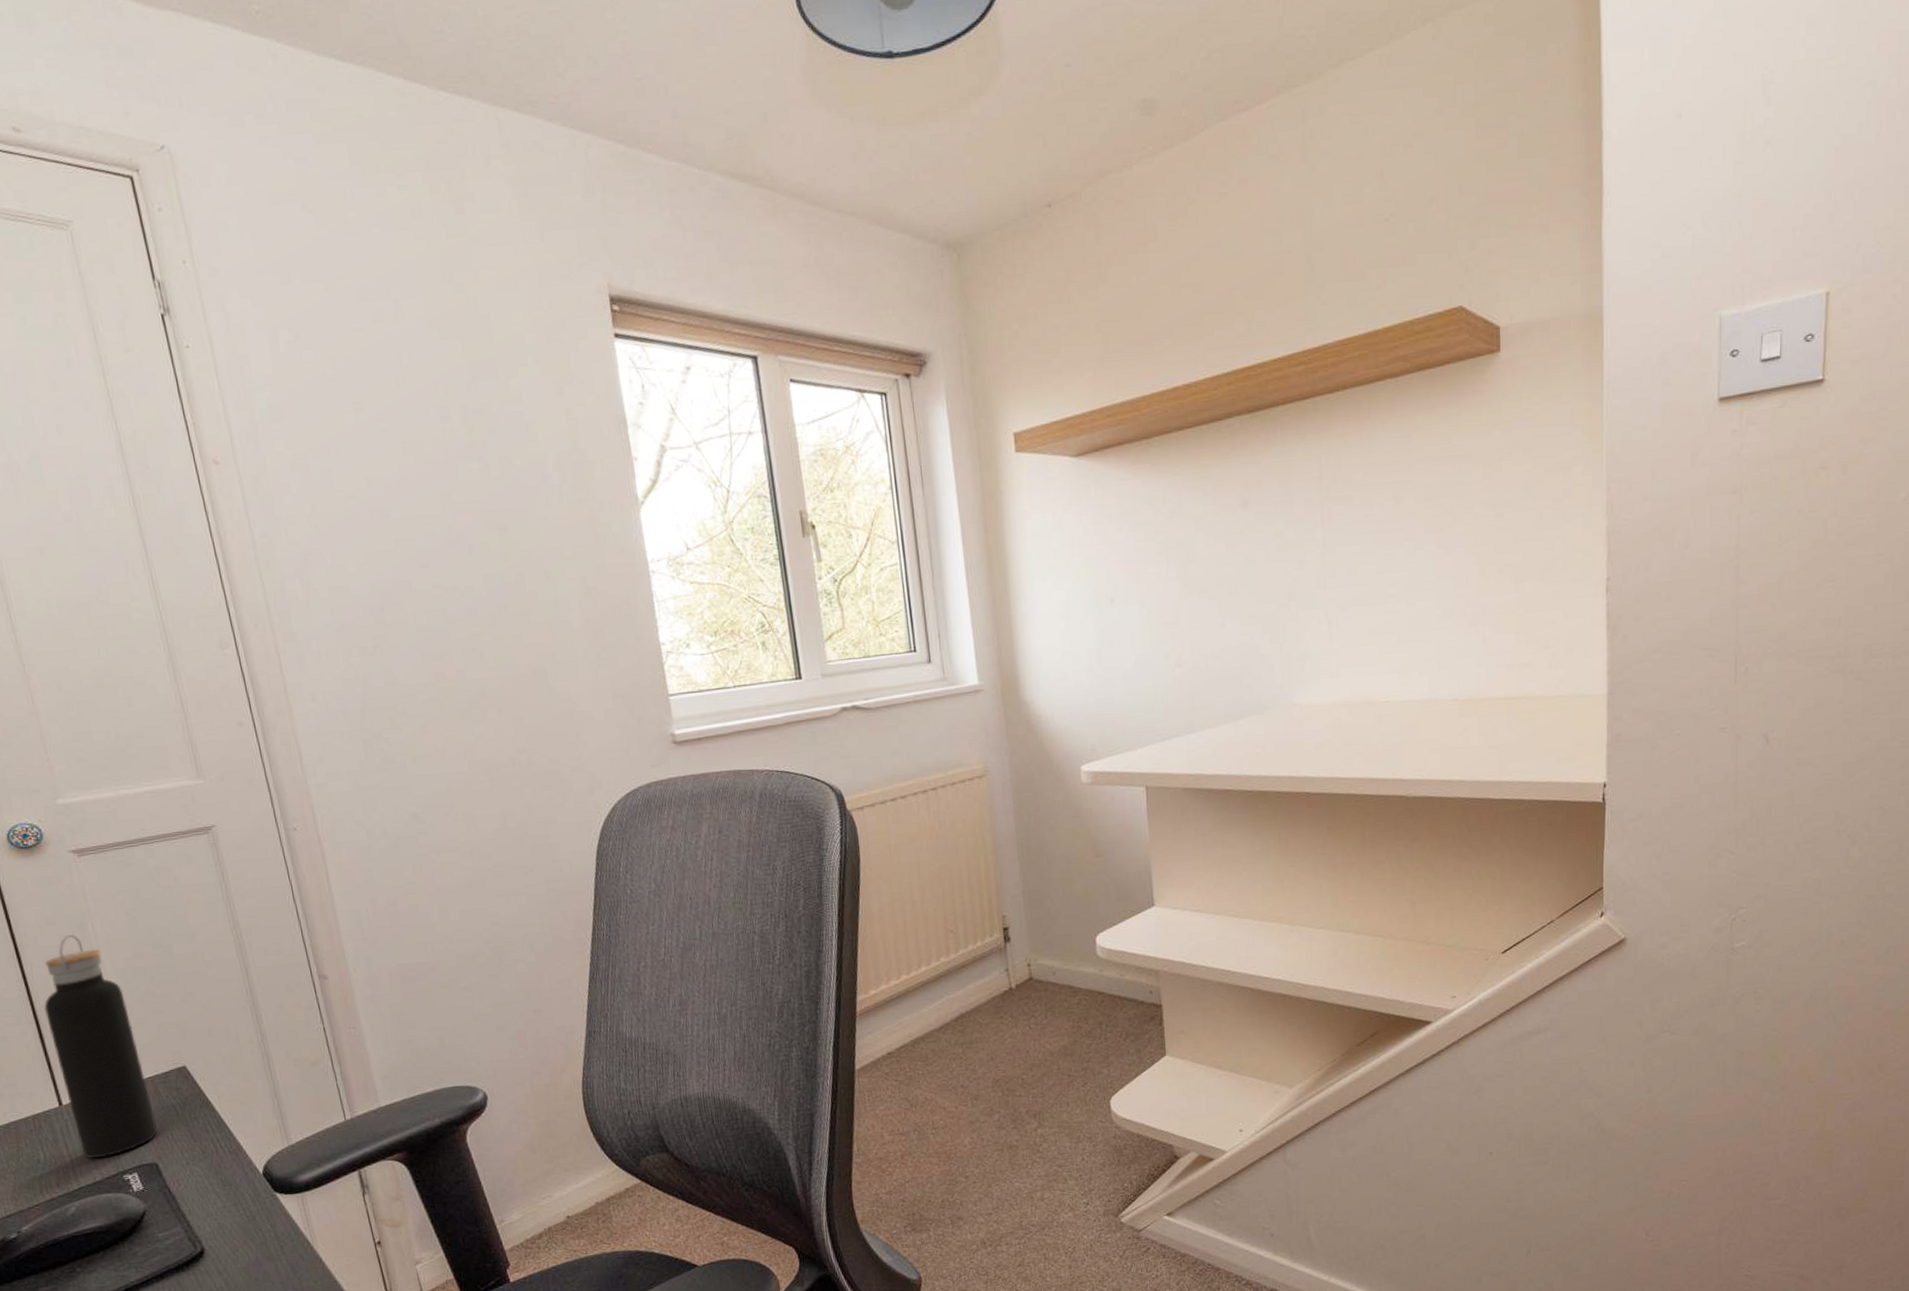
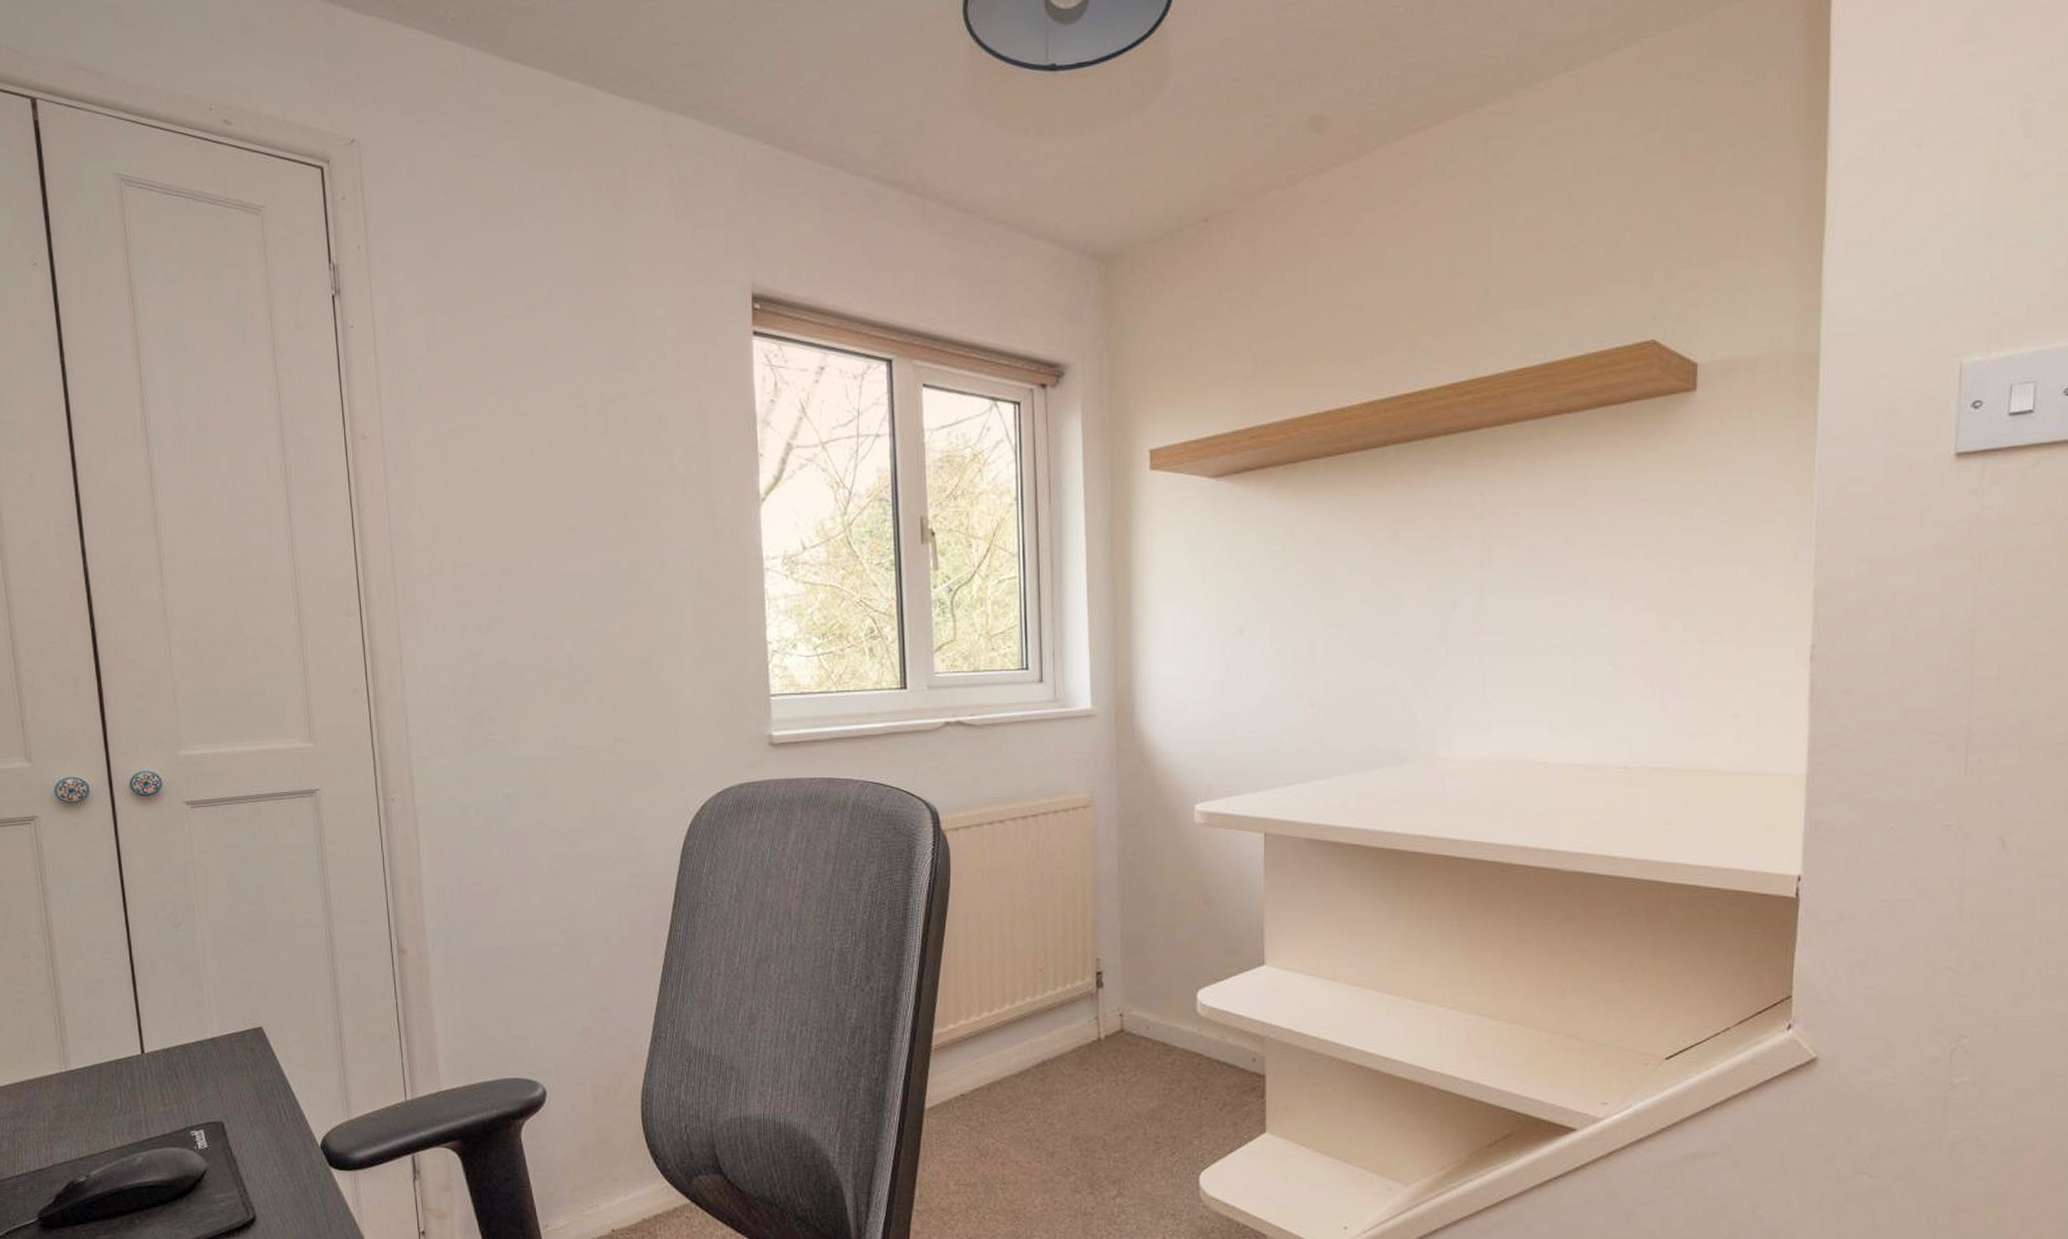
water bottle: present [43,934,159,1159] -> none [140,883,229,1111]

